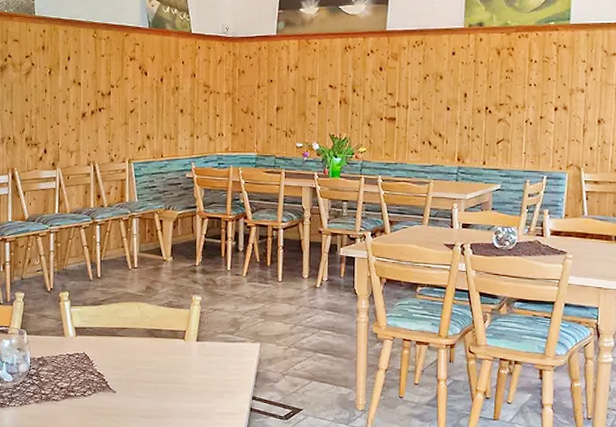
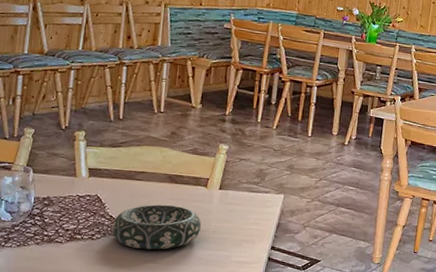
decorative bowl: none [101,359,183,404] -> present [112,204,202,250]

